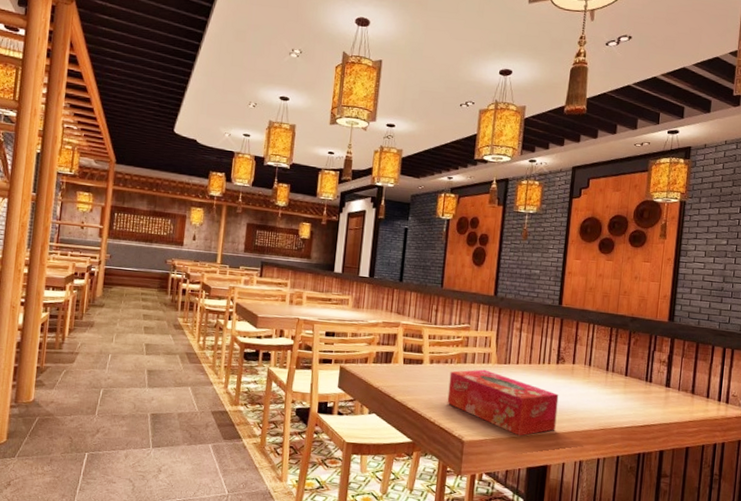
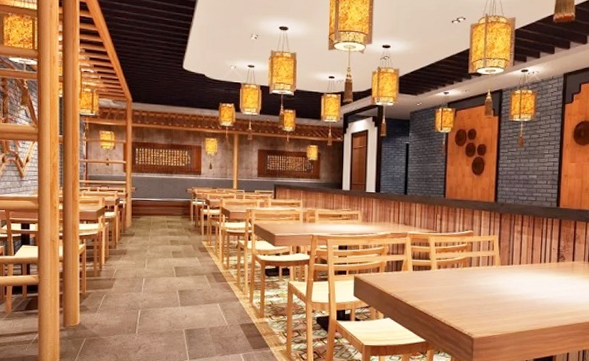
tissue box: present [447,369,559,436] -> none [456,271,561,331]

